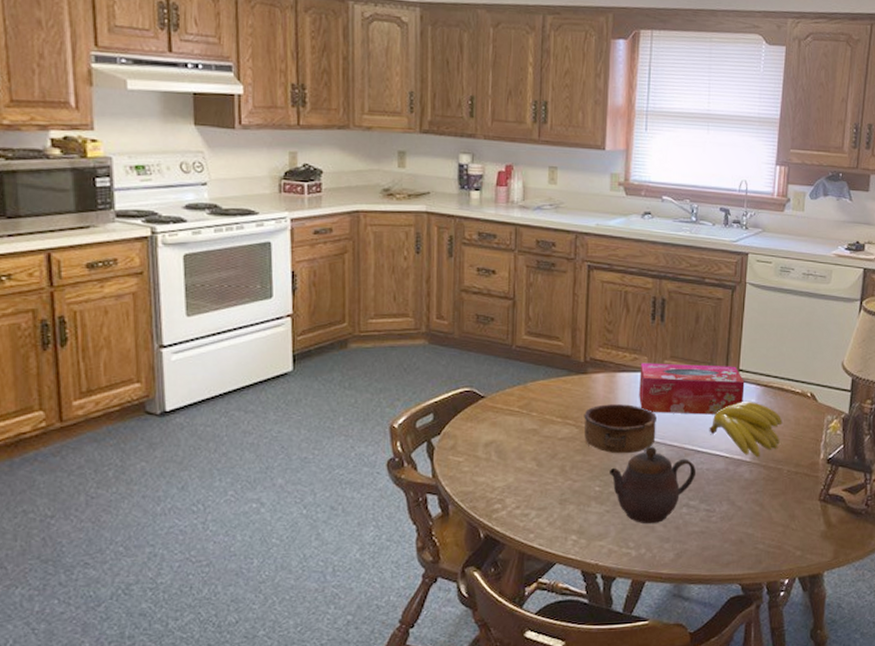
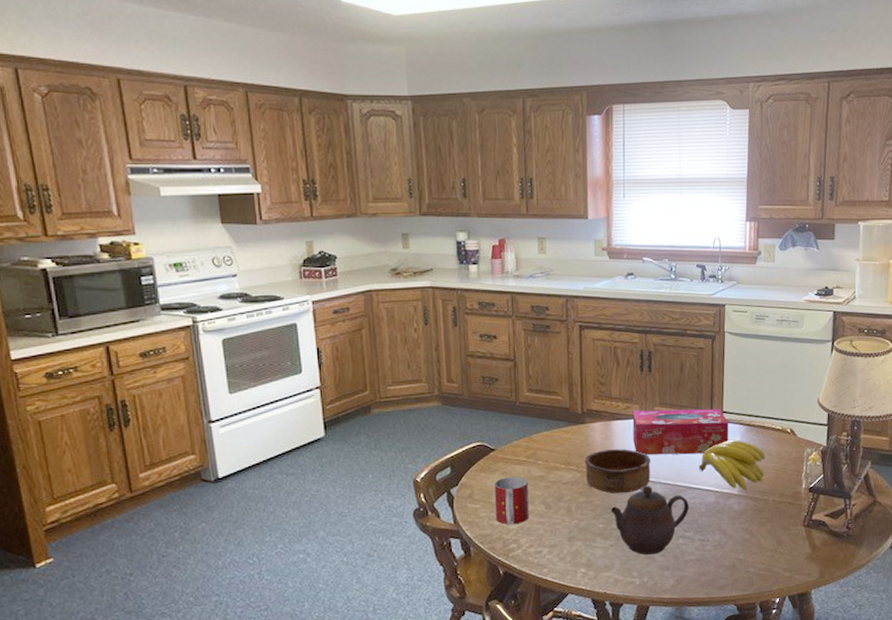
mug: none [479,428,519,483] -> present [494,476,529,525]

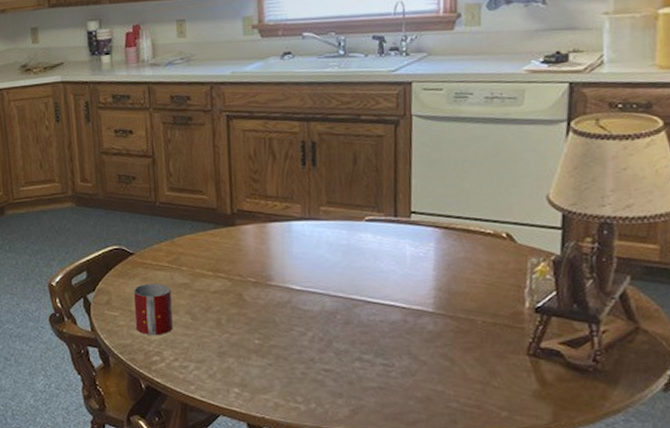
bowl: present [584,449,651,494] -> none [236,255,317,307]
teapot: present [611,485,689,555] -> none [269,297,367,379]
tissue box: present [632,409,729,455] -> none [293,208,420,263]
banana: present [699,440,766,490] -> none [379,246,472,308]

